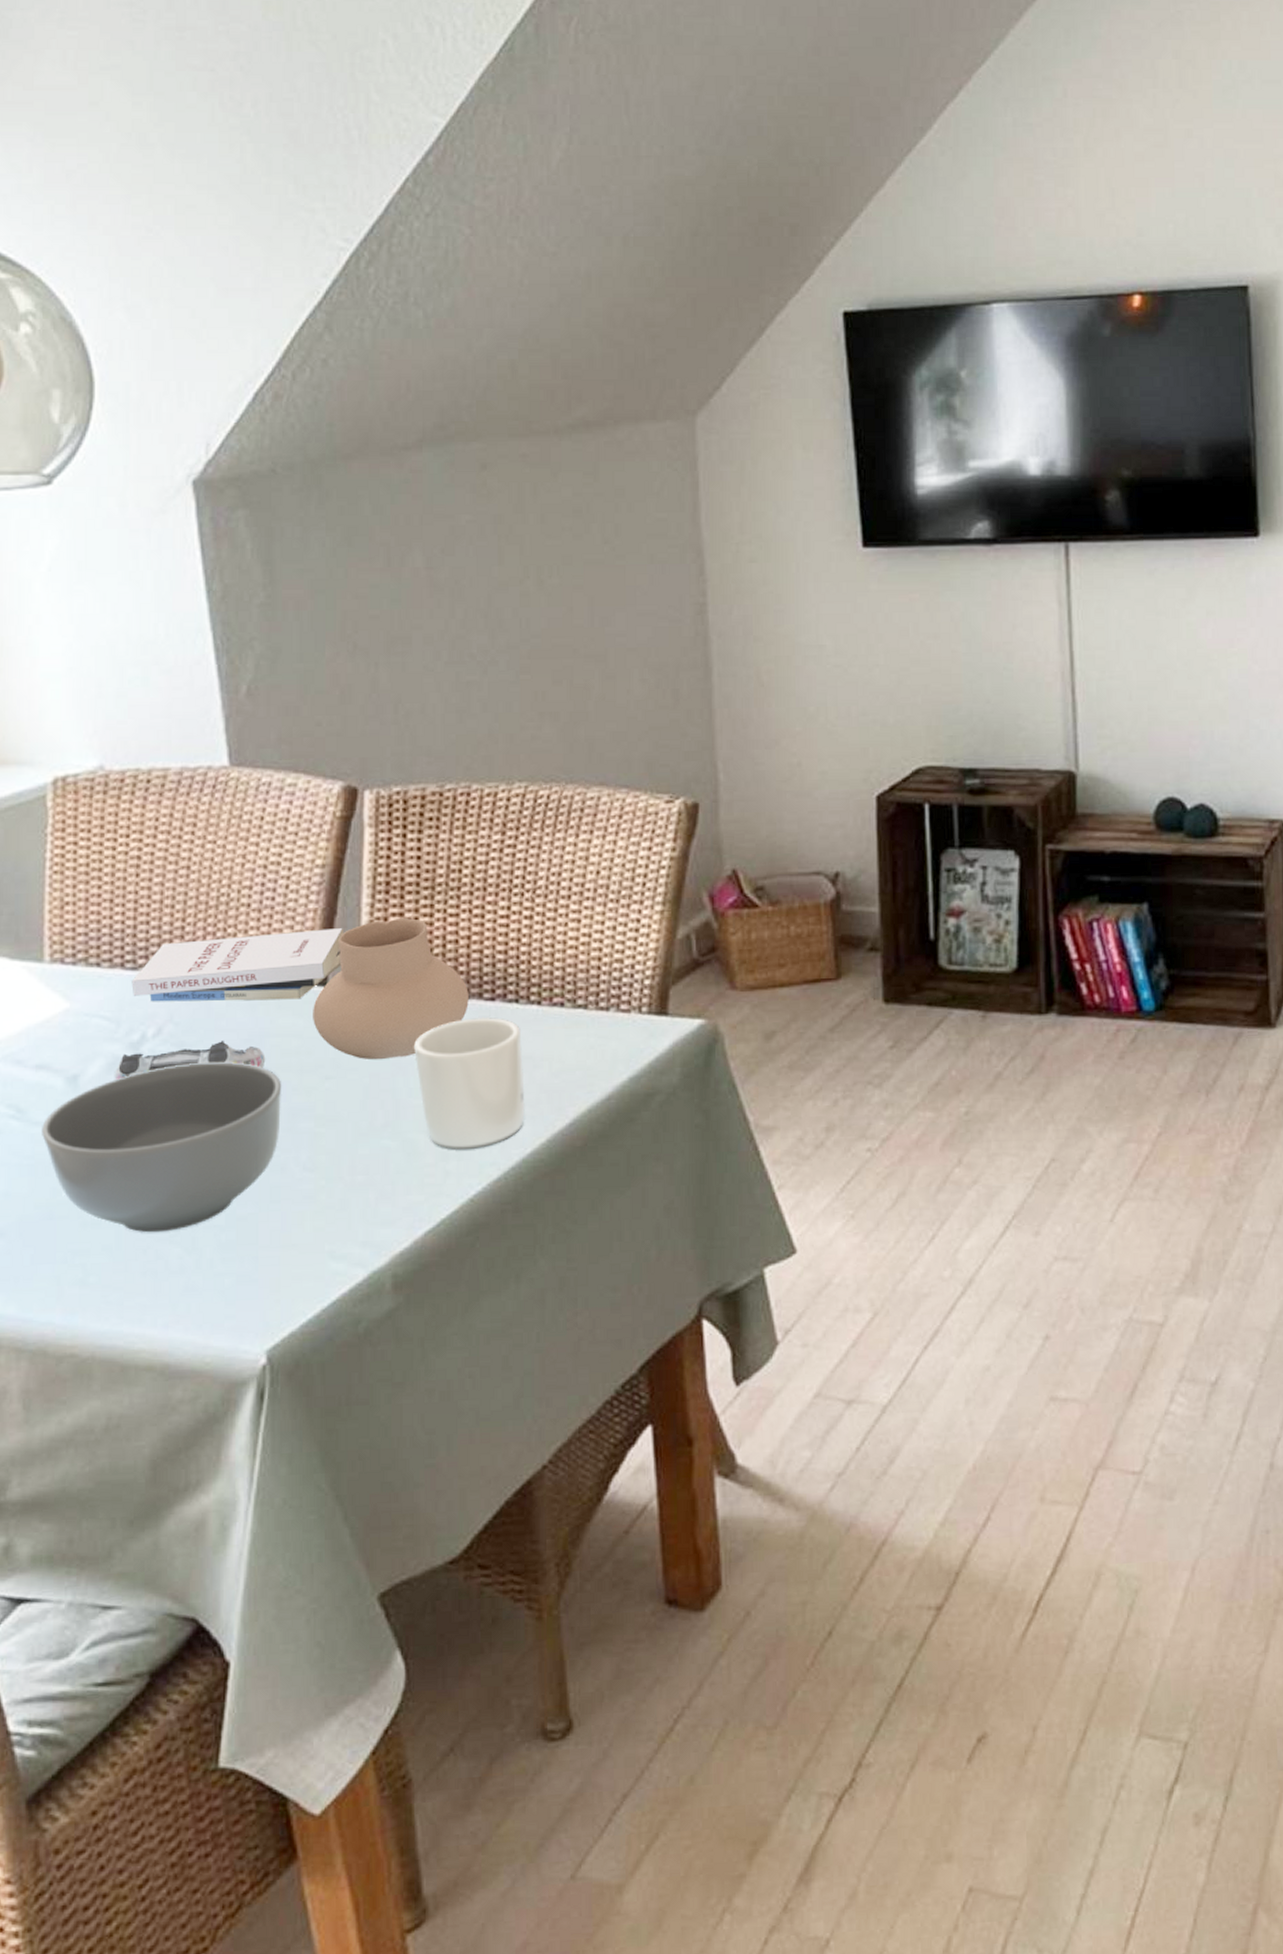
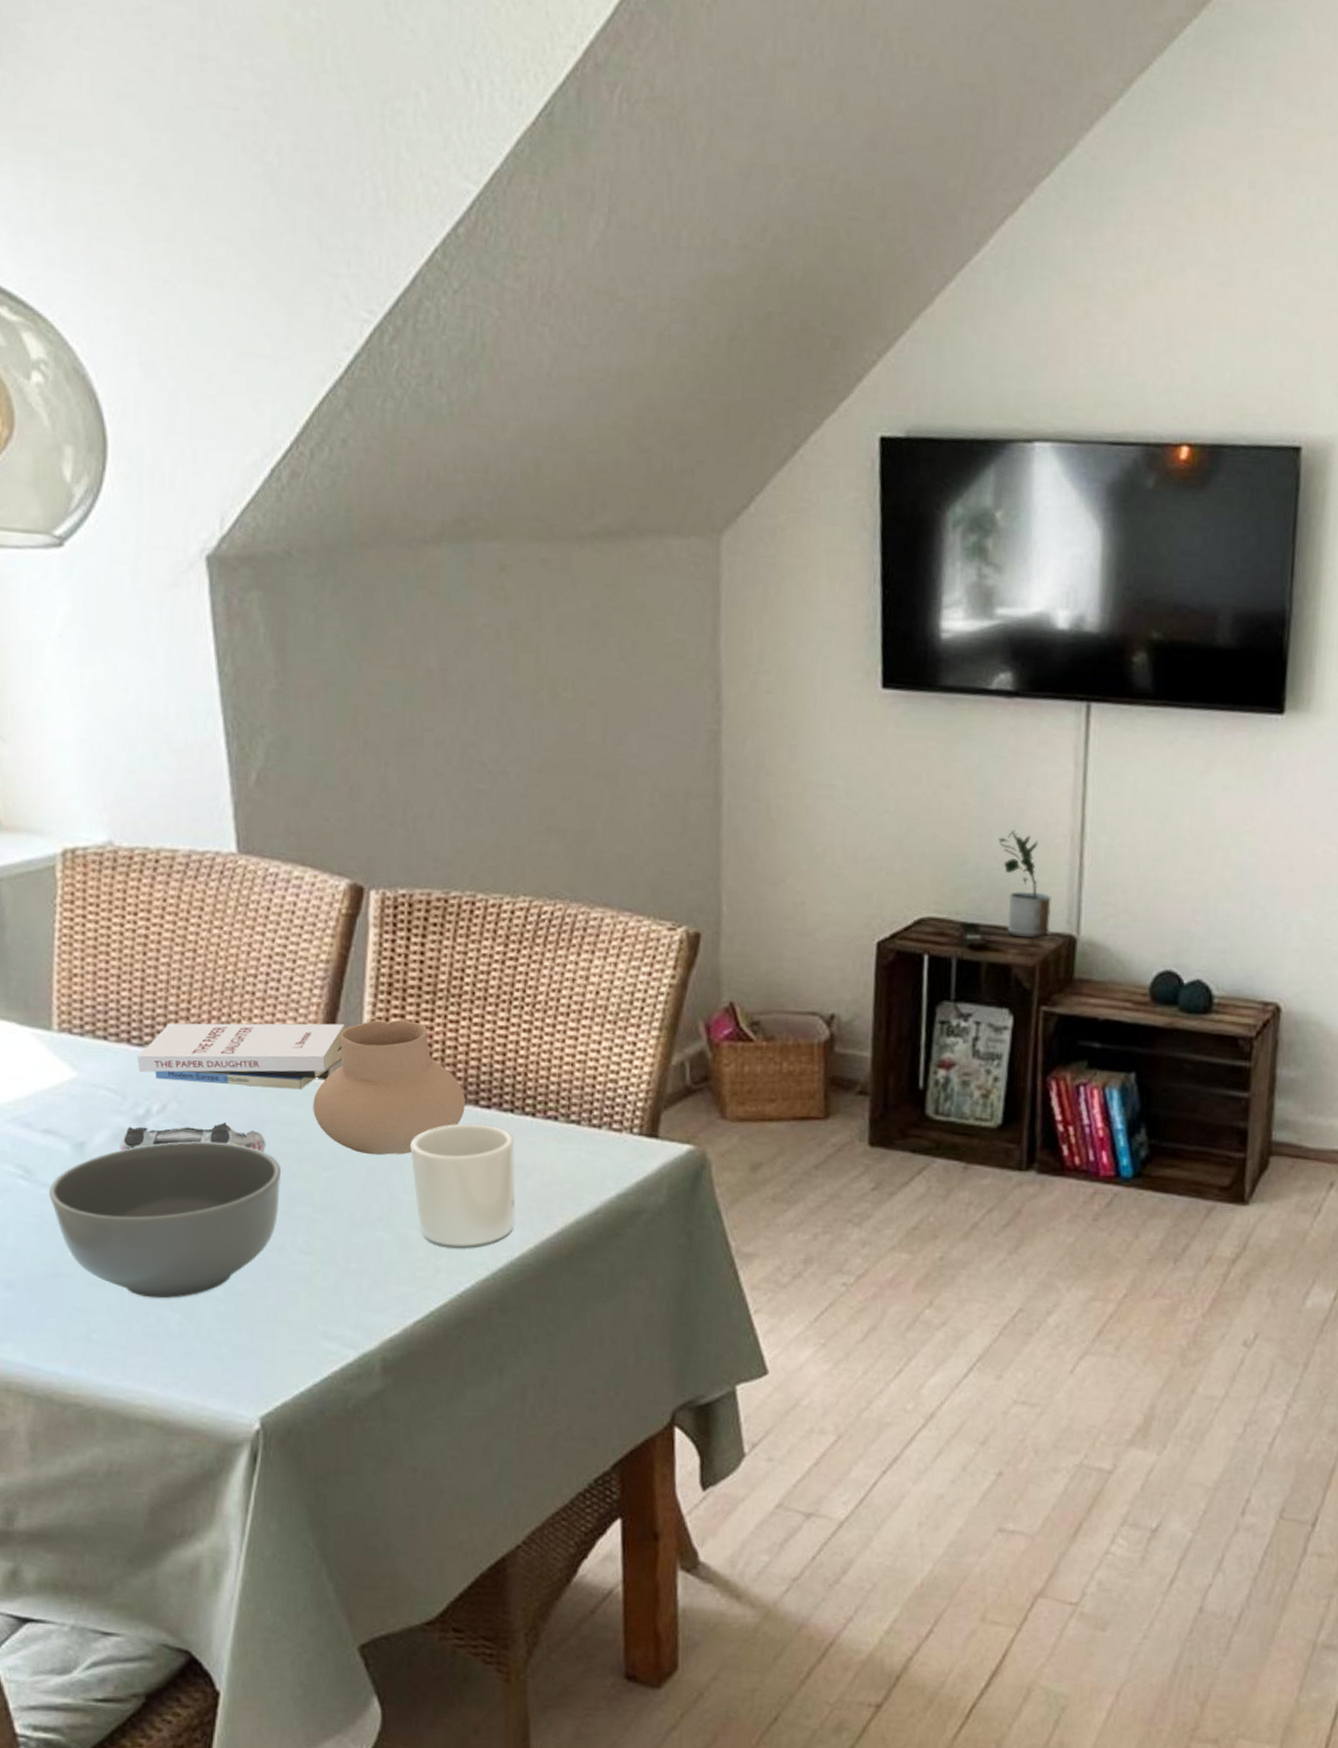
potted plant: none [989,672,1049,778] -> present [998,830,1051,938]

